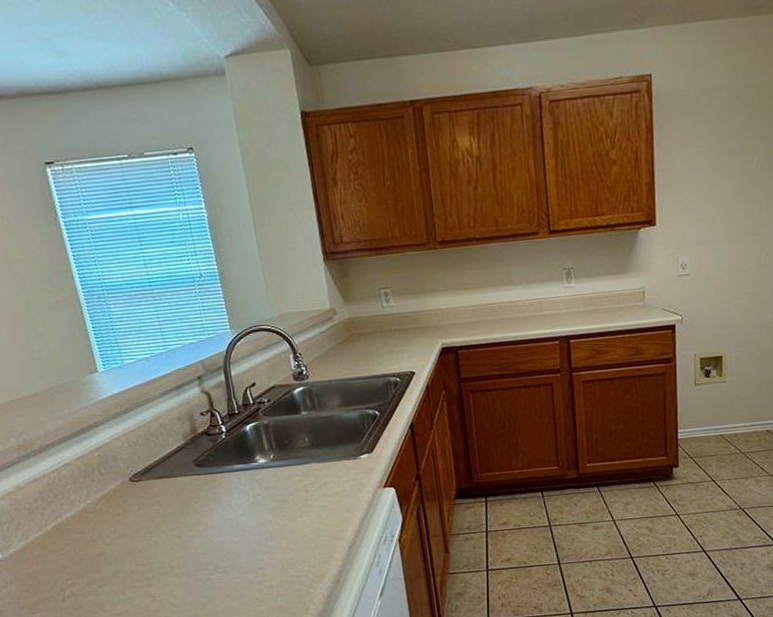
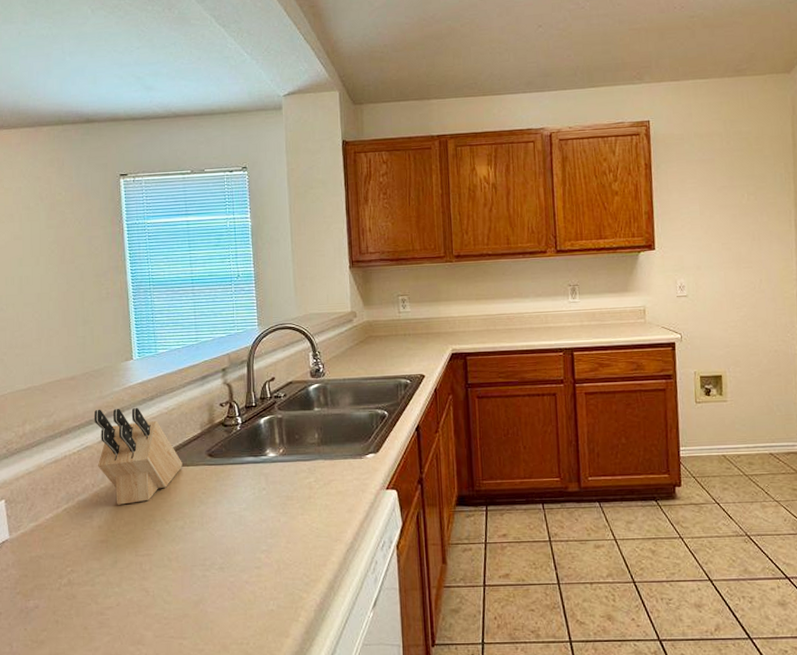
knife block: none [66,421,170,519] -> present [94,407,182,505]

